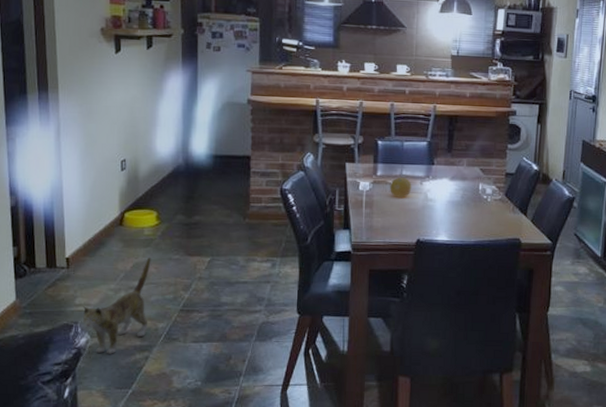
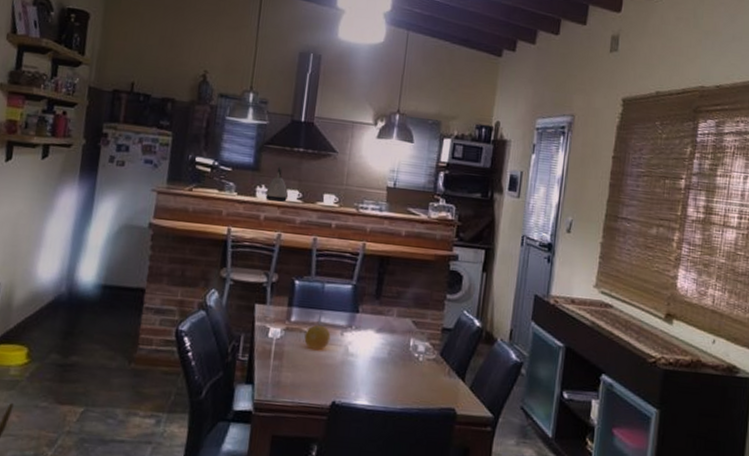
kettle: none [345,43,366,75] -> present [265,166,289,203]

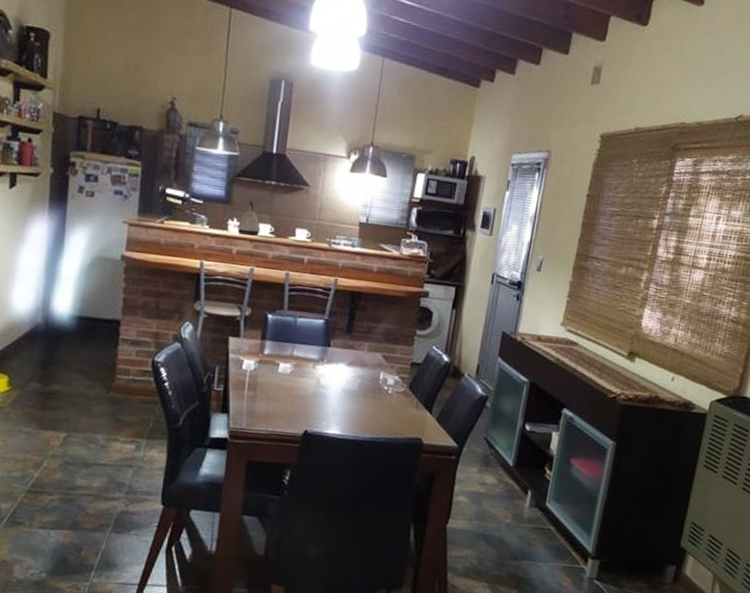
fruit: present [304,324,331,350] -> none [277,357,303,382]

